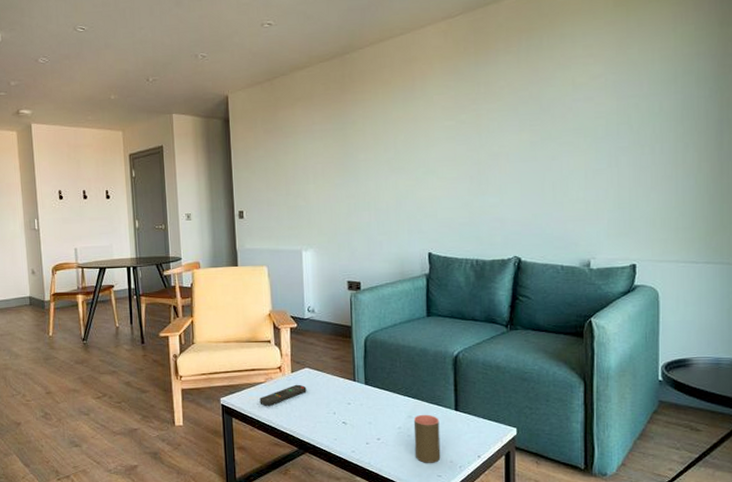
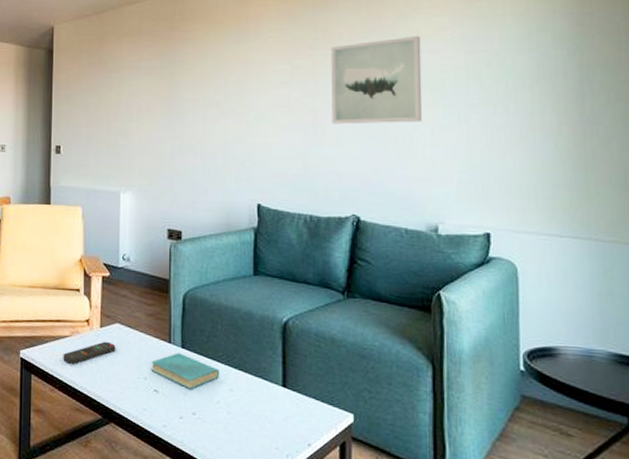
book: none [338,389,399,420] -> present [151,352,219,390]
cup: present [413,414,441,463] -> none [234,388,265,448]
wall art: none [493,84,577,174] -> present [331,35,423,124]

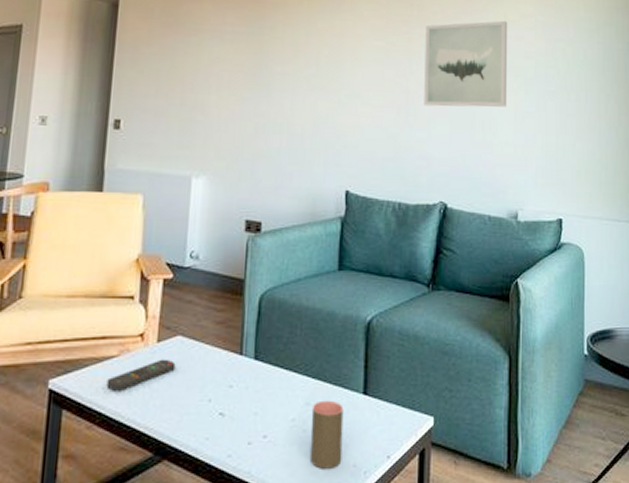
book: present [151,352,219,390] -> none [217,365,296,409]
cup: none [234,388,265,448] -> present [309,400,344,469]

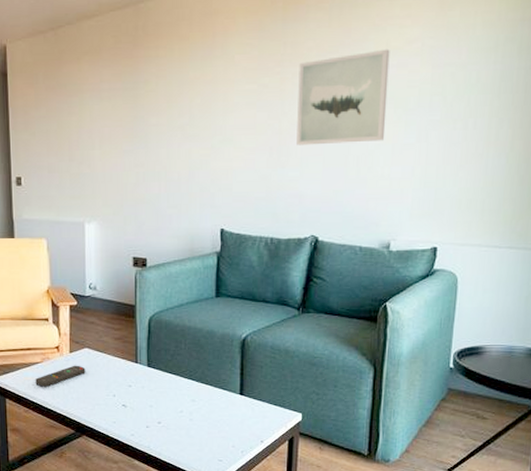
cup: present [309,400,344,469] -> none [196,398,223,447]

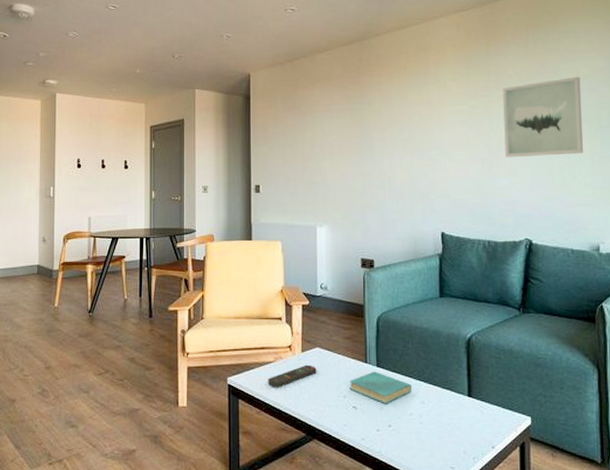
book: none [119,371,182,403] -> present [349,371,411,405]

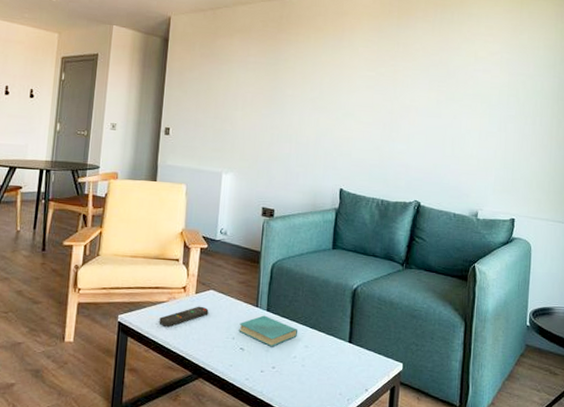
wall art: present [503,76,584,158] -> none [405,57,478,128]

